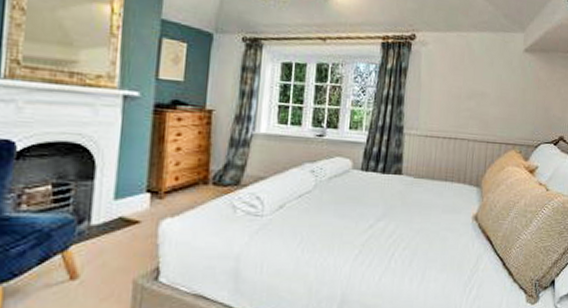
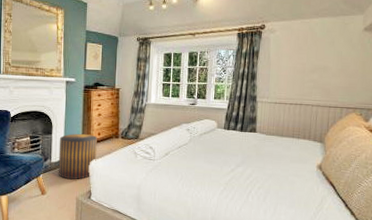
stool: none [102,178,173,252] -> present [58,133,97,180]

